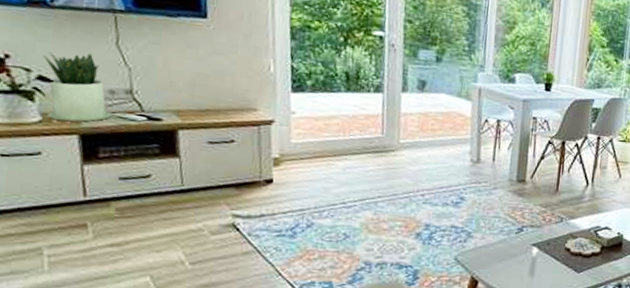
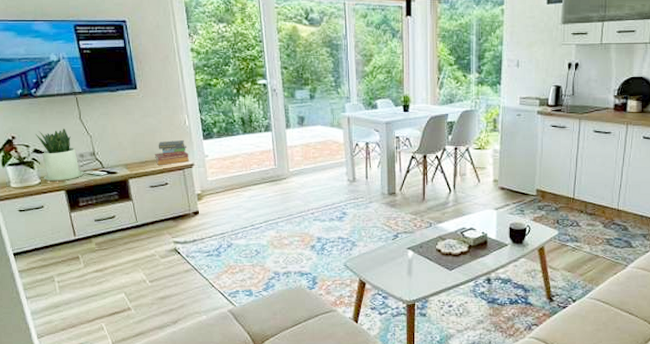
books: none [220,87,269,117] -> present [155,140,189,165]

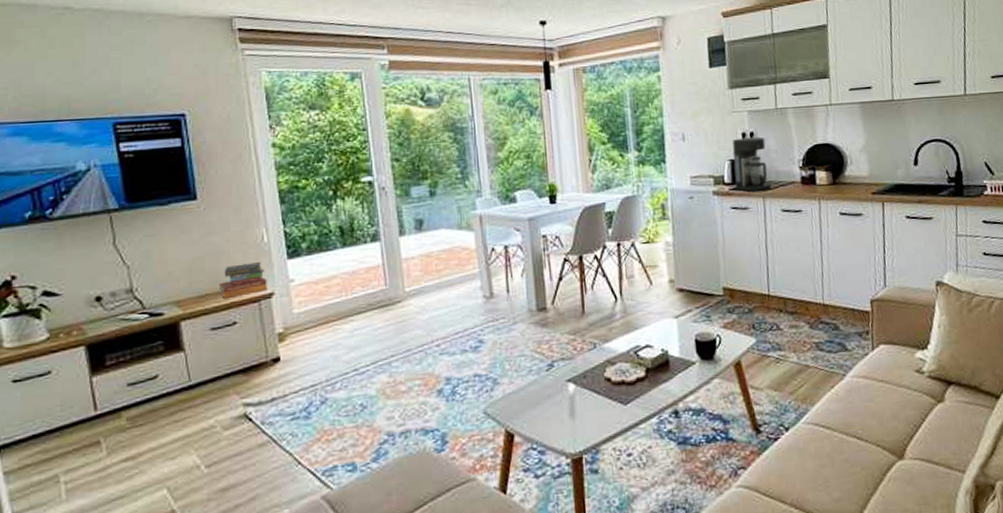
planter: present [36,129,84,182] -> none [47,259,115,335]
coffee maker: none [557,67,588,115] -> present [732,136,772,193]

